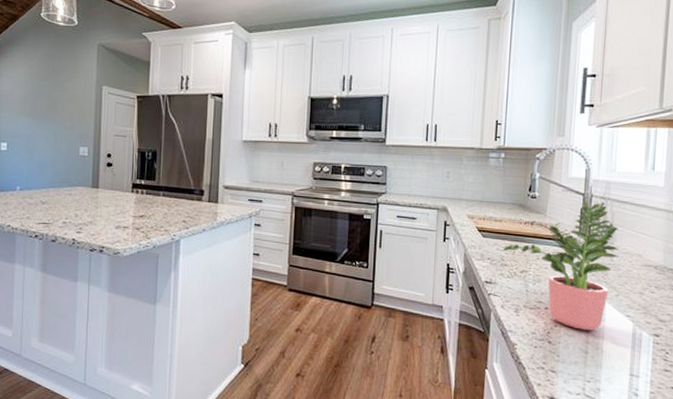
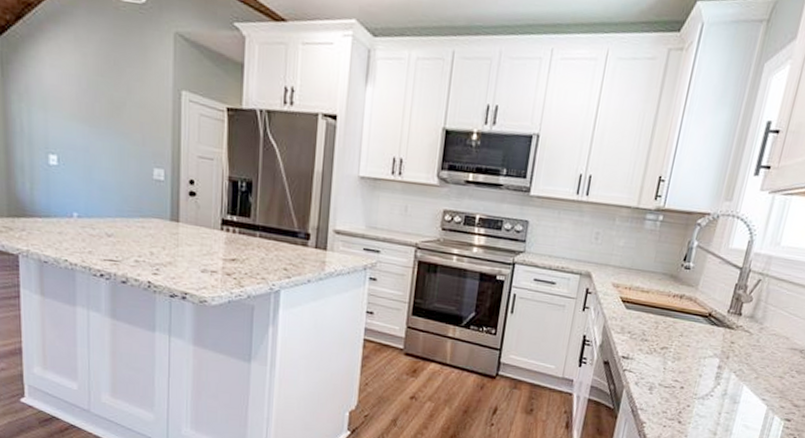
potted plant: present [502,201,620,330] -> none [645,276,771,412]

